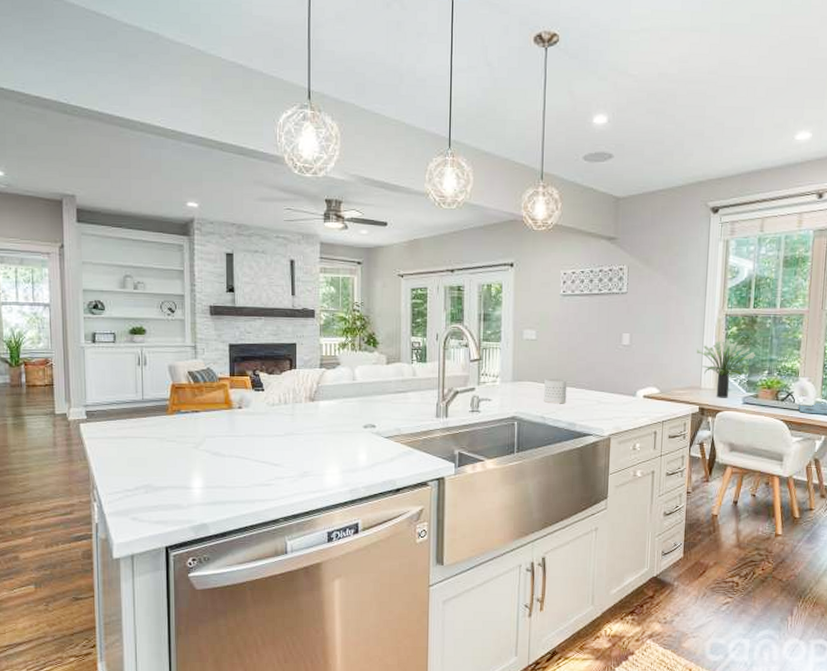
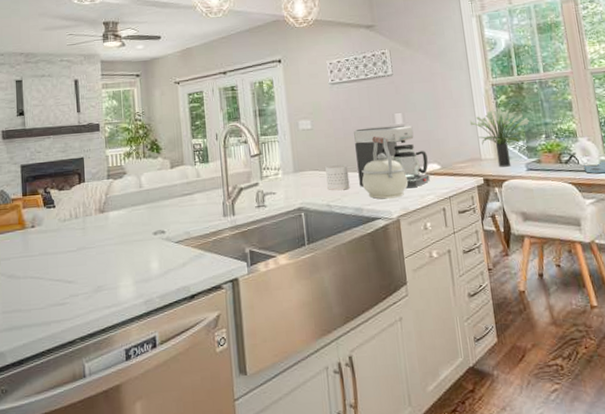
coffee maker: none [576,344,648,409] -> present [354,125,430,188]
kettle: none [579,353,625,417] -> present [361,135,409,199]

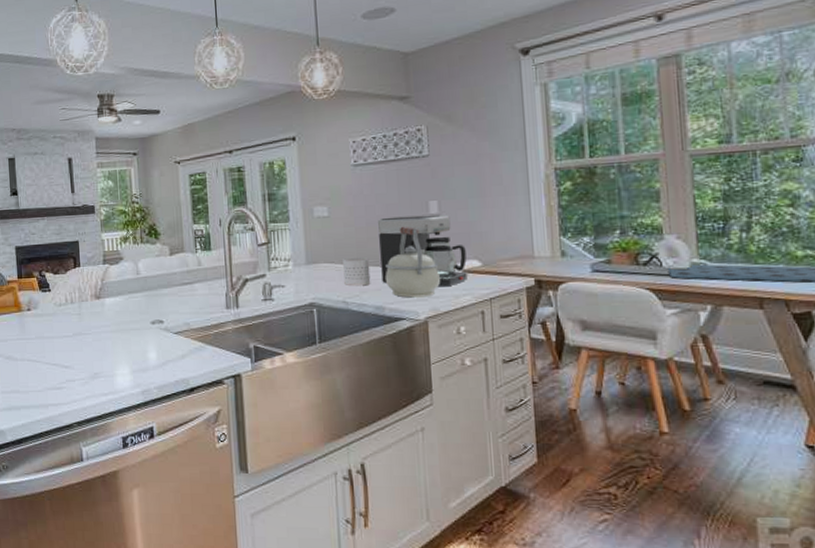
flower arrangement: present [469,107,529,167] -> none [522,196,600,267]

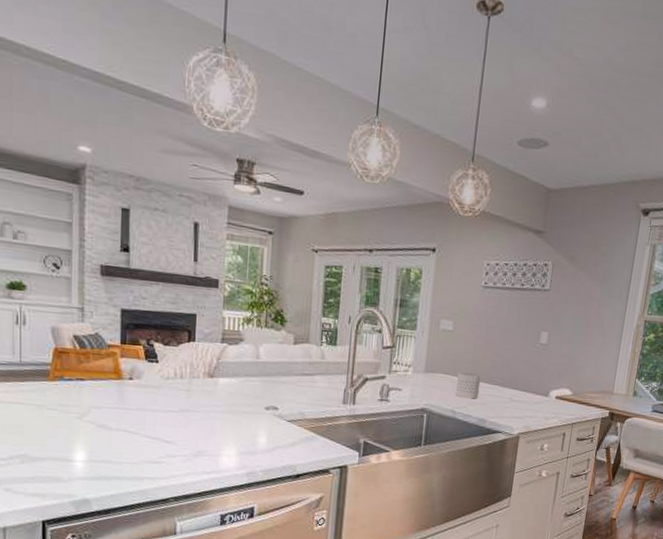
coffee maker: present [378,214,468,287] -> none [488,340,563,409]
kettle: present [385,226,441,298] -> none [491,350,538,416]

